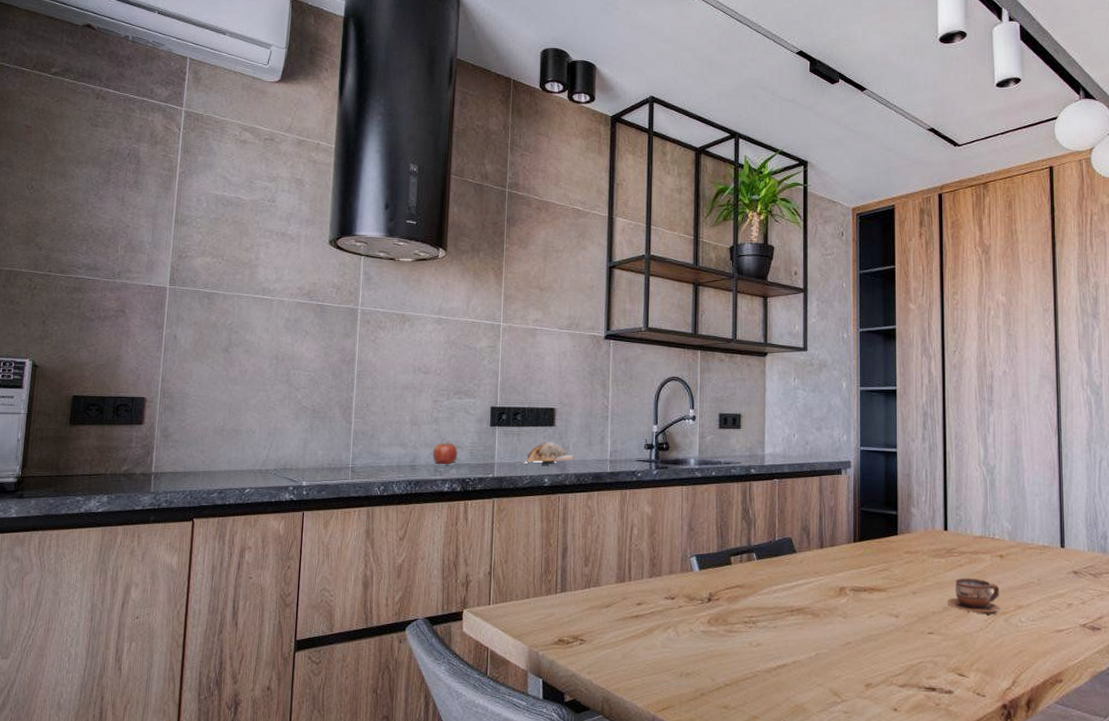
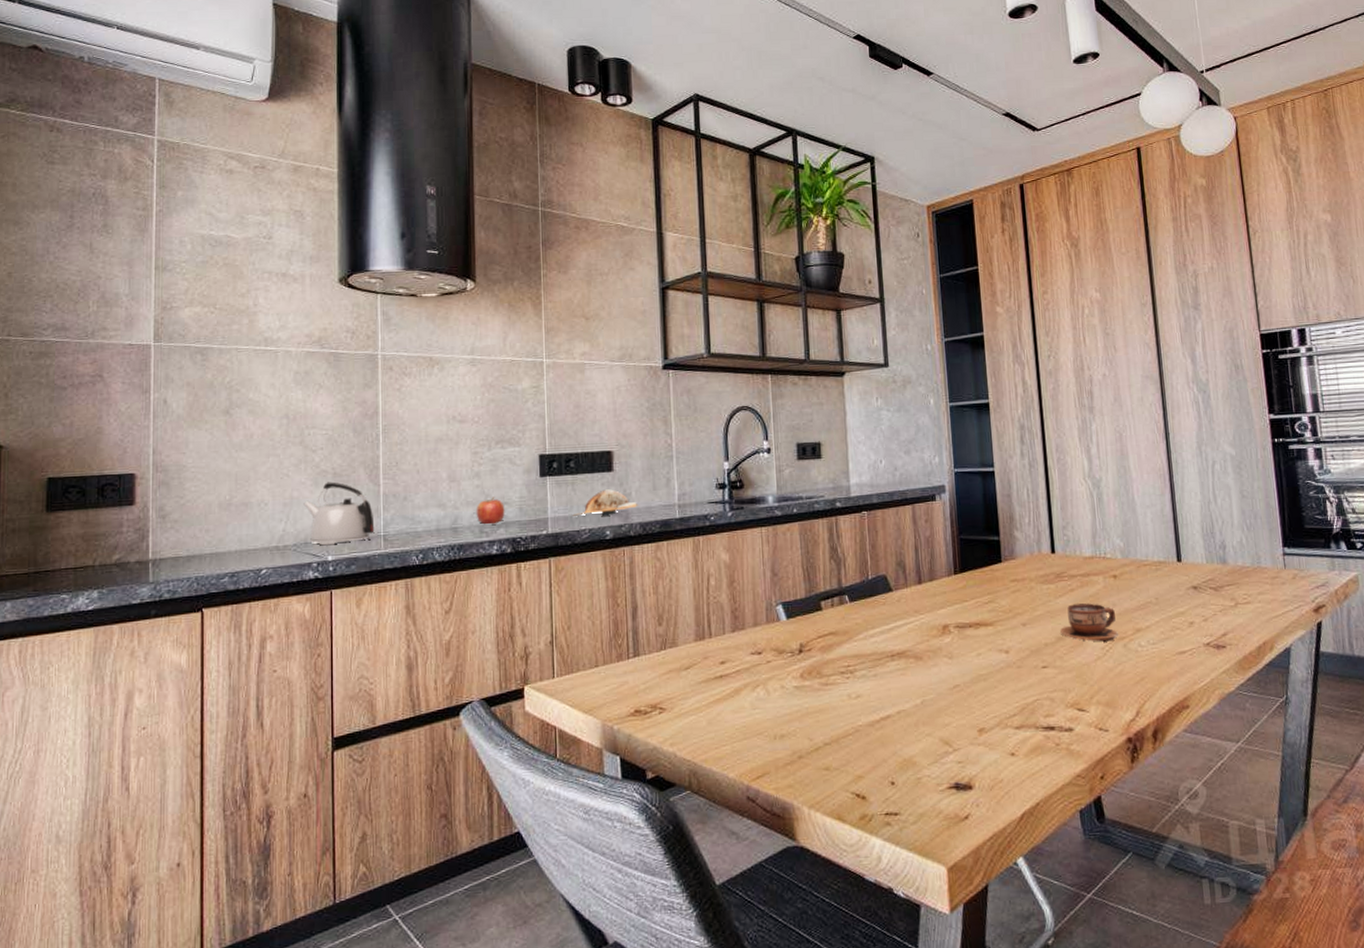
kettle: none [285,417,345,472] -> present [303,482,375,546]

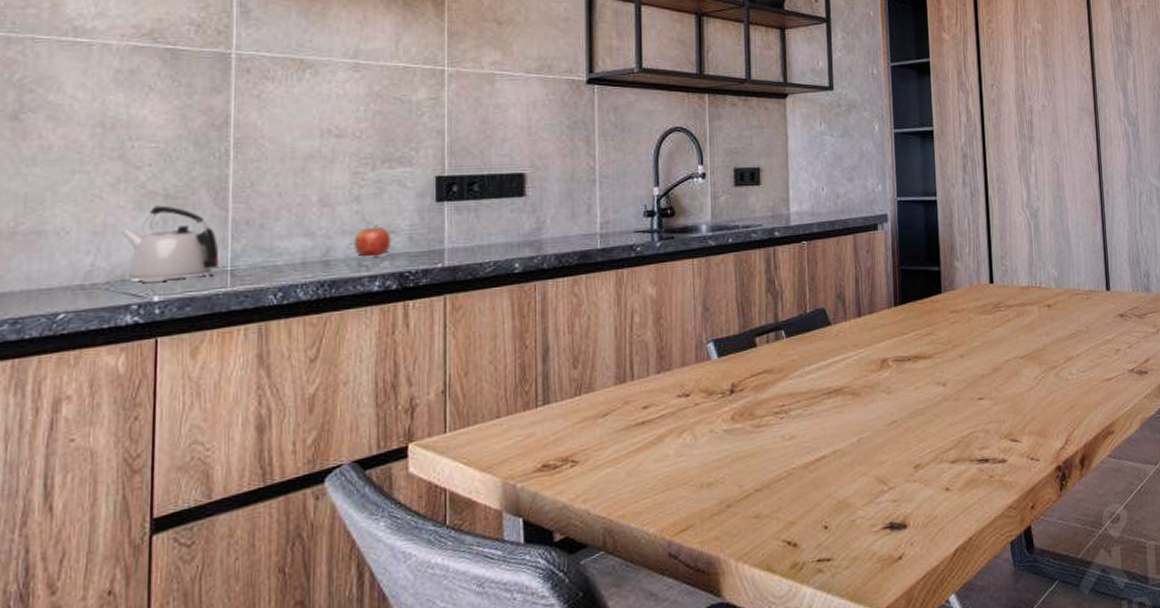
chopping board: present [571,489,639,516] -> none [473,216,554,247]
cup: present [1060,603,1119,642] -> none [996,333,1052,372]

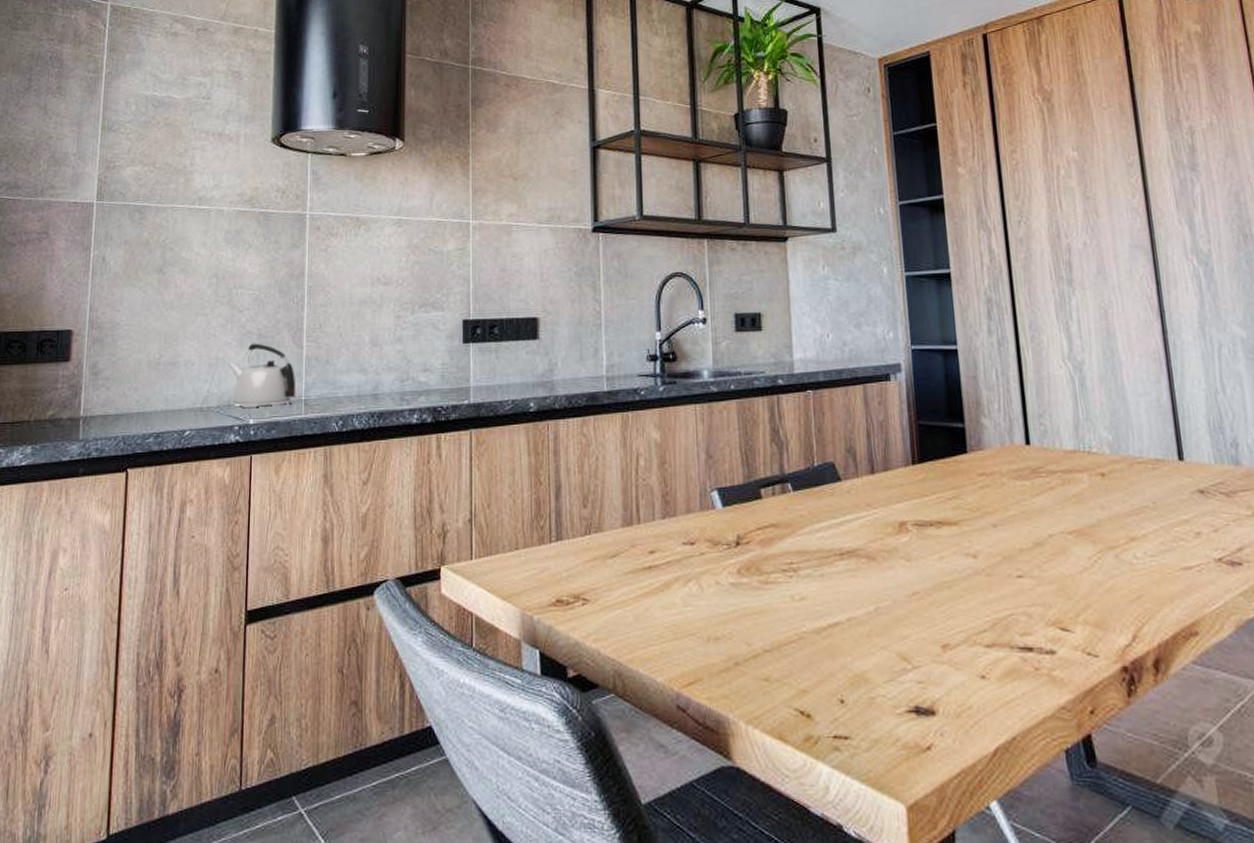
fruit: present [354,224,391,257] -> none [397,363,426,392]

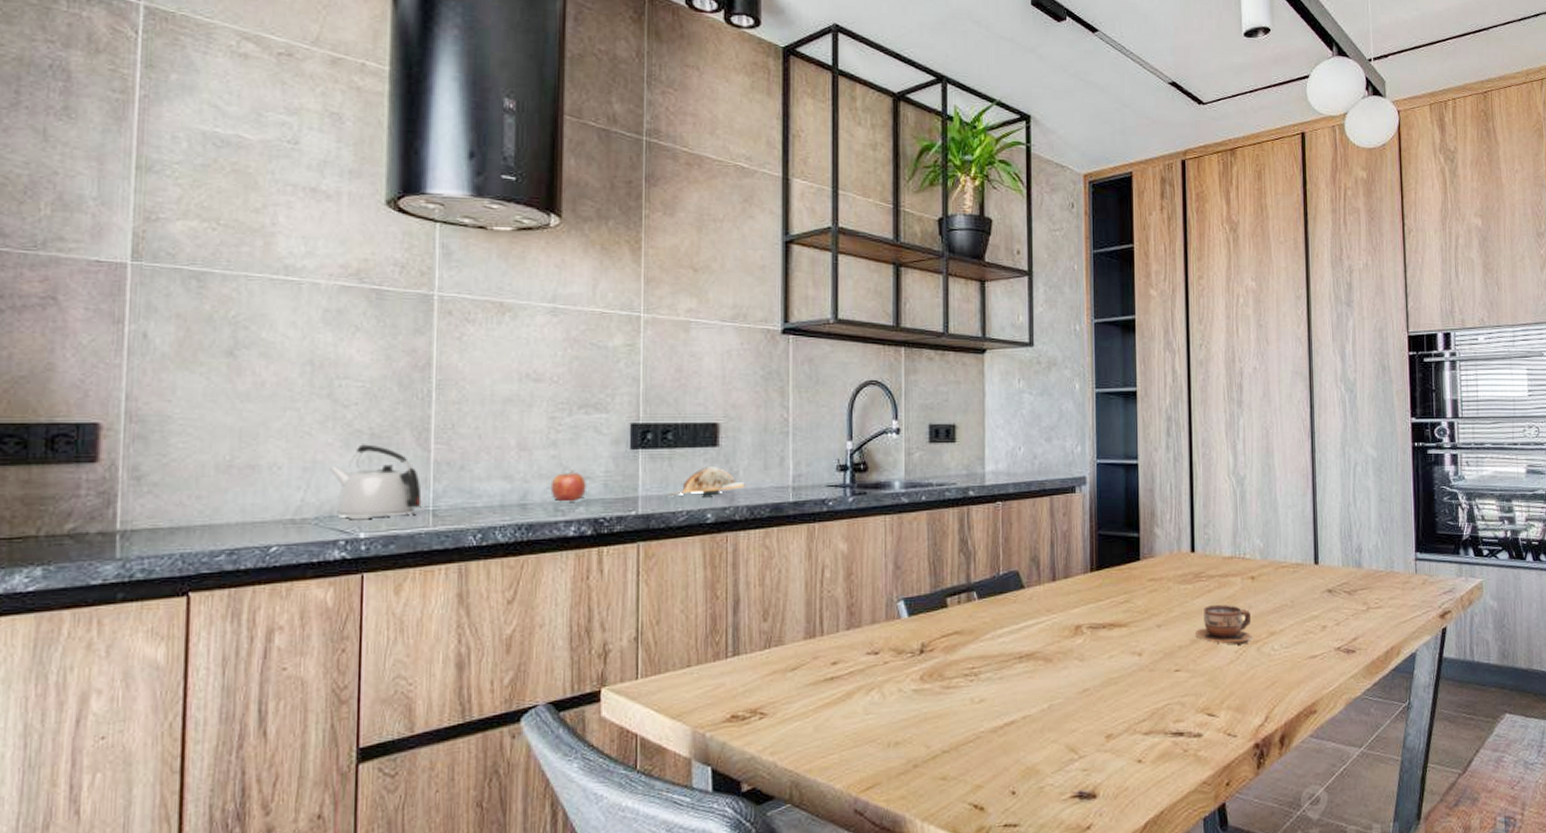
fruit: none [397,363,426,392] -> present [550,470,586,502]
chopping board: none [494,358,565,386] -> present [666,466,747,496]
cup: none [1038,504,1110,551] -> present [1195,605,1253,645]

